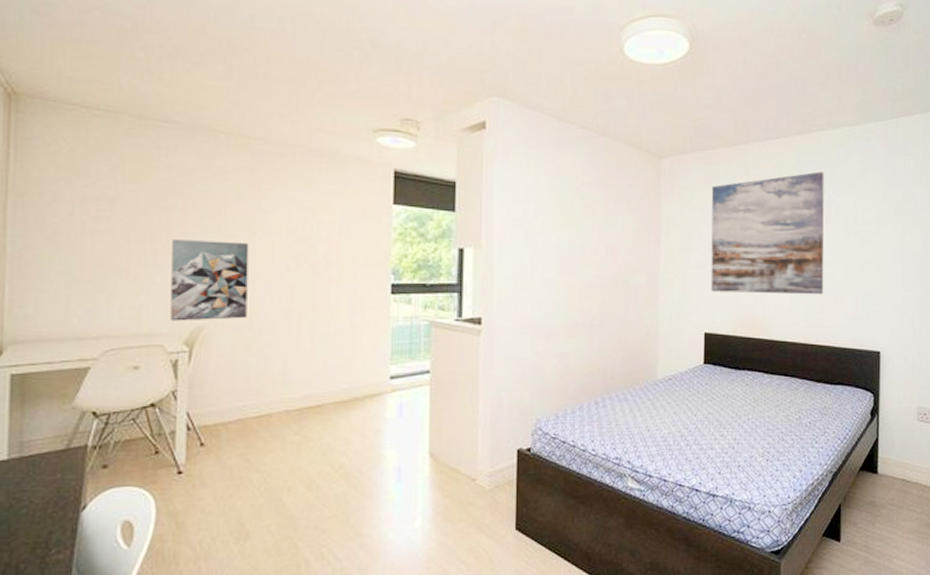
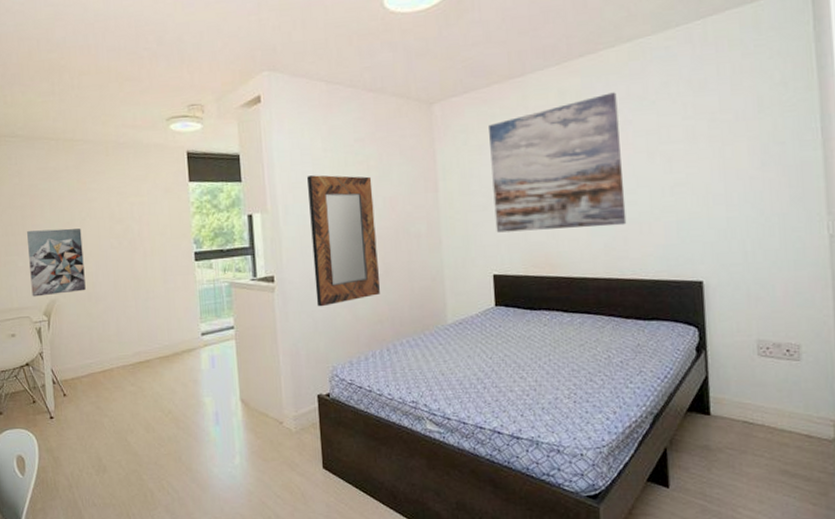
home mirror: none [526,214,596,355] -> present [307,175,380,307]

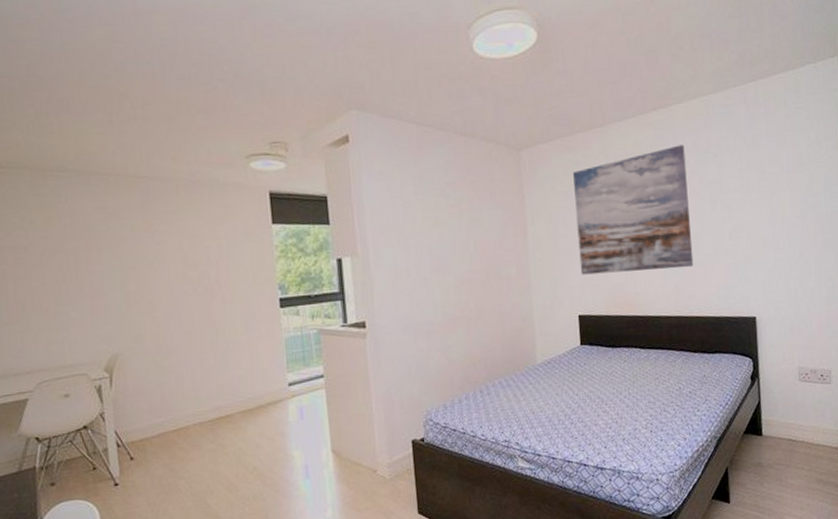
wall art: present [27,228,86,297] -> none [82,274,155,352]
home mirror: present [307,175,380,307] -> none [399,218,473,352]

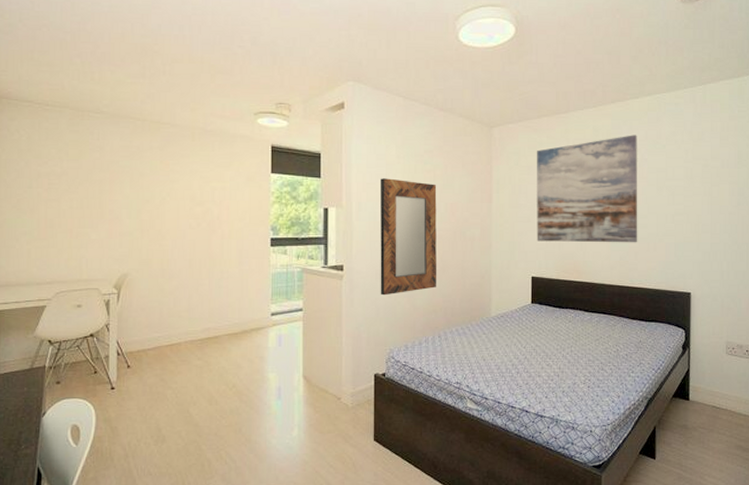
home mirror: none [399,218,473,352] -> present [380,178,437,296]

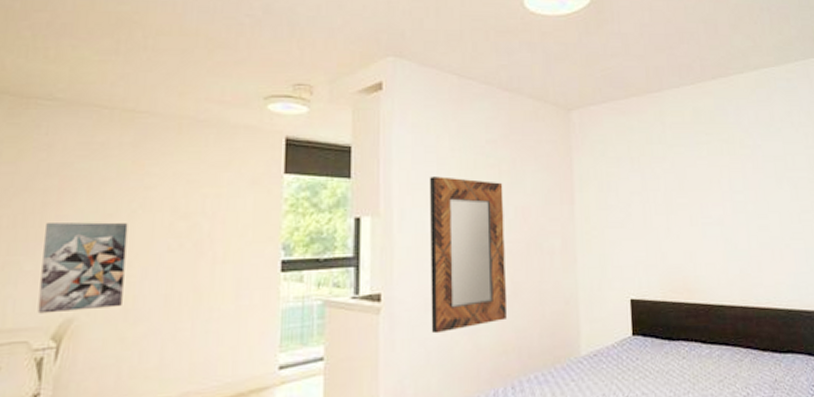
wall art: none [103,205,161,270] -> present [37,222,128,314]
wall art: present [537,135,638,243] -> none [627,116,760,253]

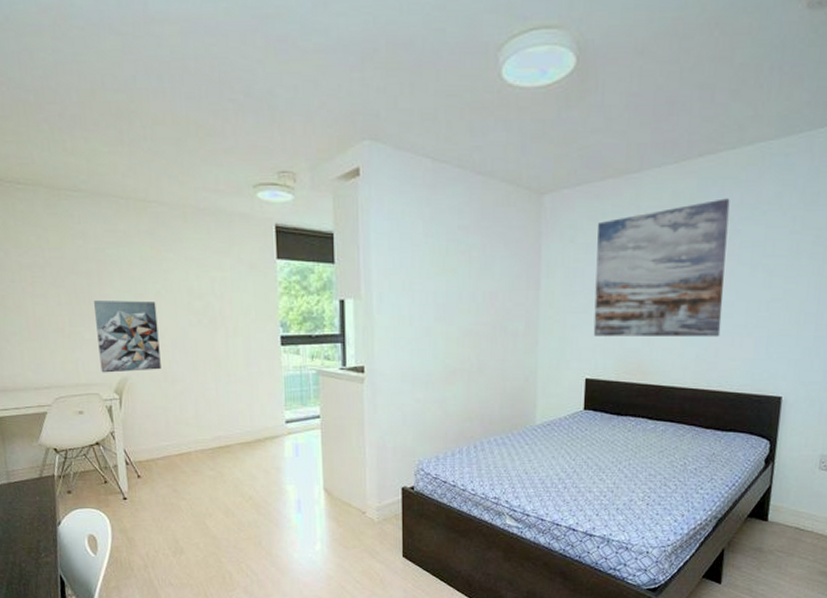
home mirror: present [430,176,506,334] -> none [405,262,473,401]
wall art: none [627,116,760,253] -> present [593,198,730,338]

